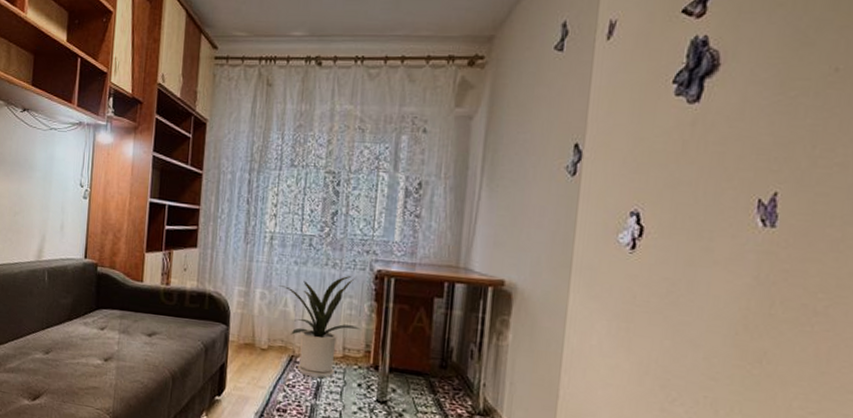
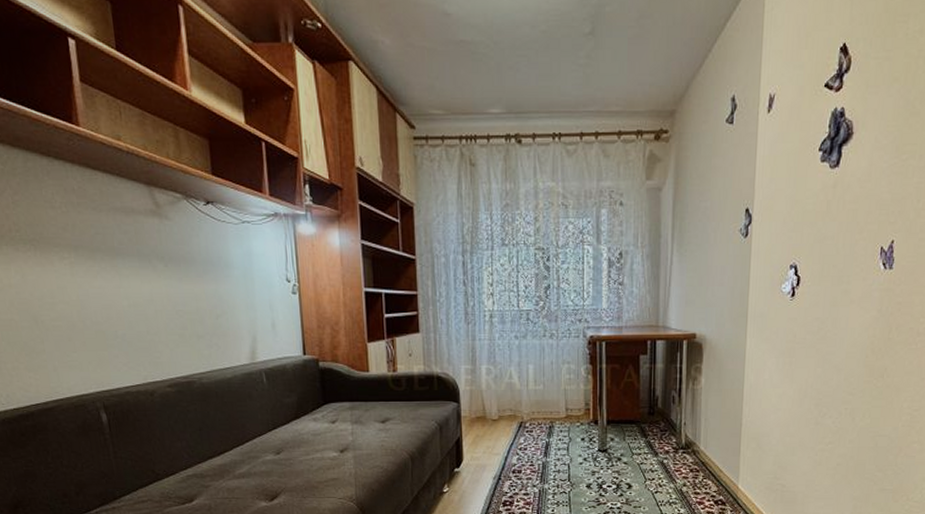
house plant: present [278,276,359,379] -> none [502,344,578,439]

